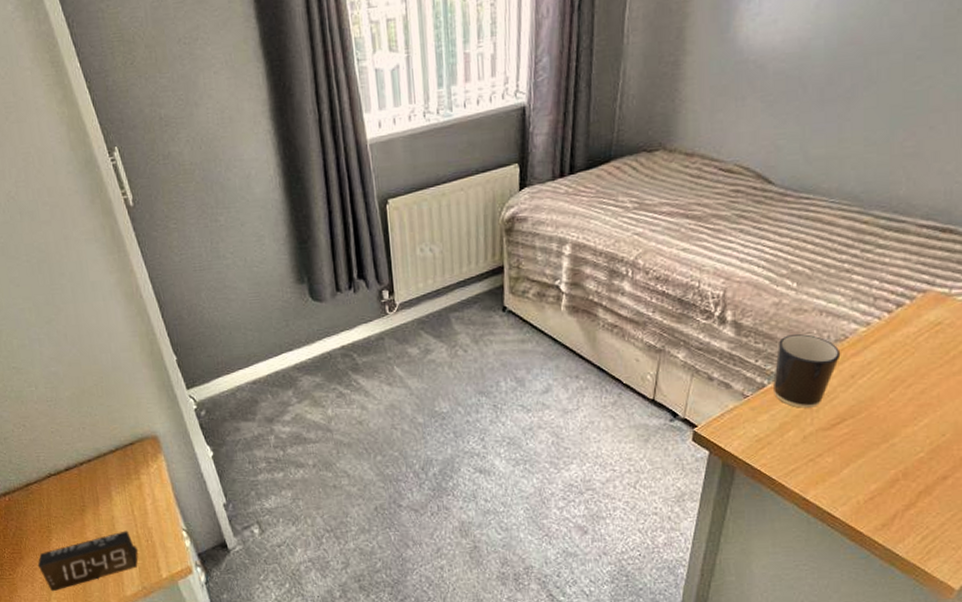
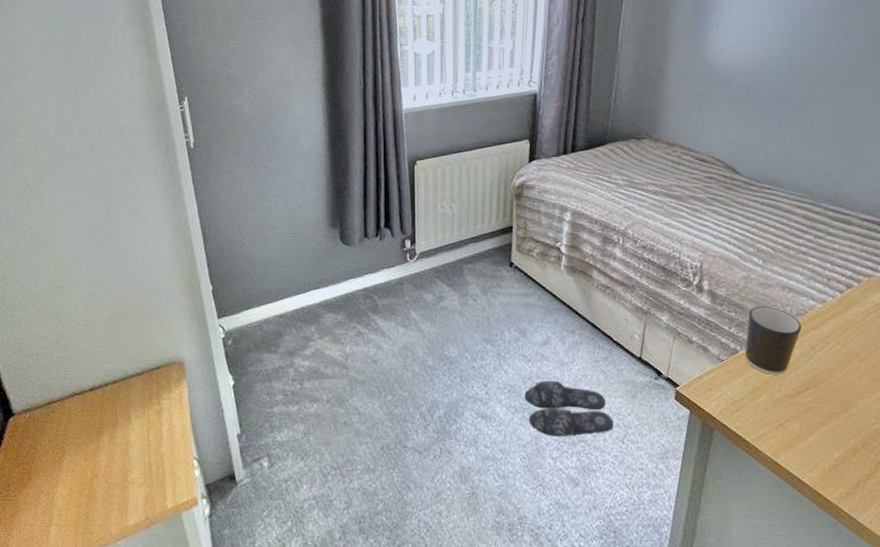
alarm clock: present [37,530,138,592] -> none [44,456,147,517]
slippers: none [525,429,624,487] -> present [524,380,614,437]

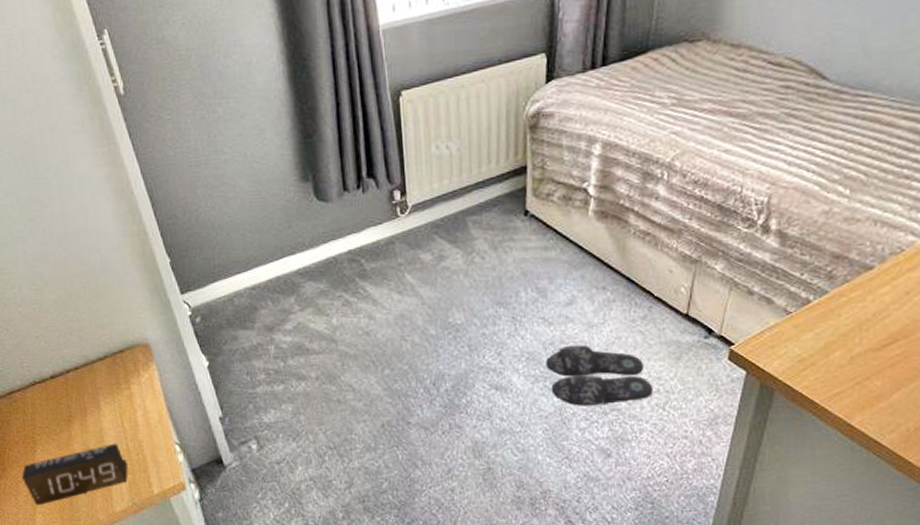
alarm clock: none [44,456,147,517] -> present [21,443,128,506]
mug: present [744,307,802,375] -> none [818,246,896,327]

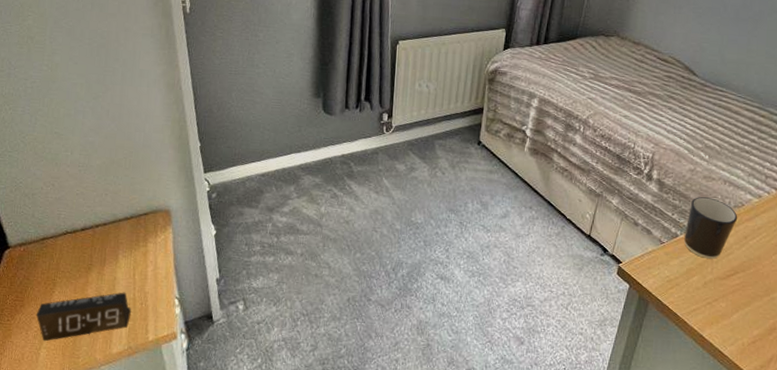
slippers: present [546,344,653,406] -> none [481,249,560,301]
mug: none [818,246,896,327] -> present [683,197,738,259]

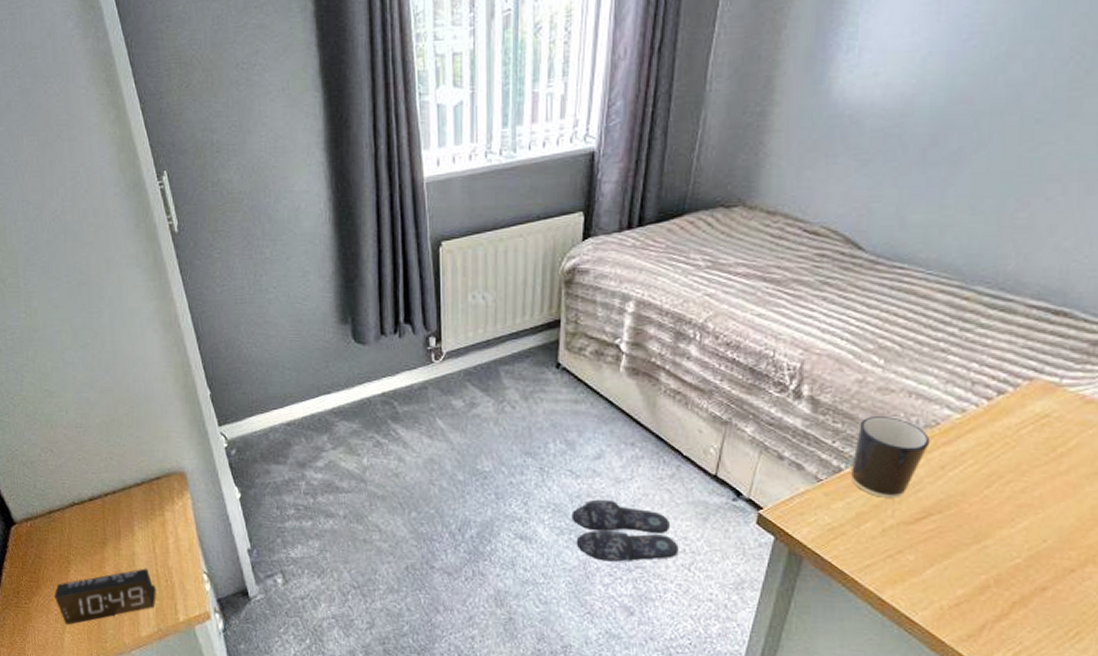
slippers: none [481,249,560,301] -> present [571,499,679,562]

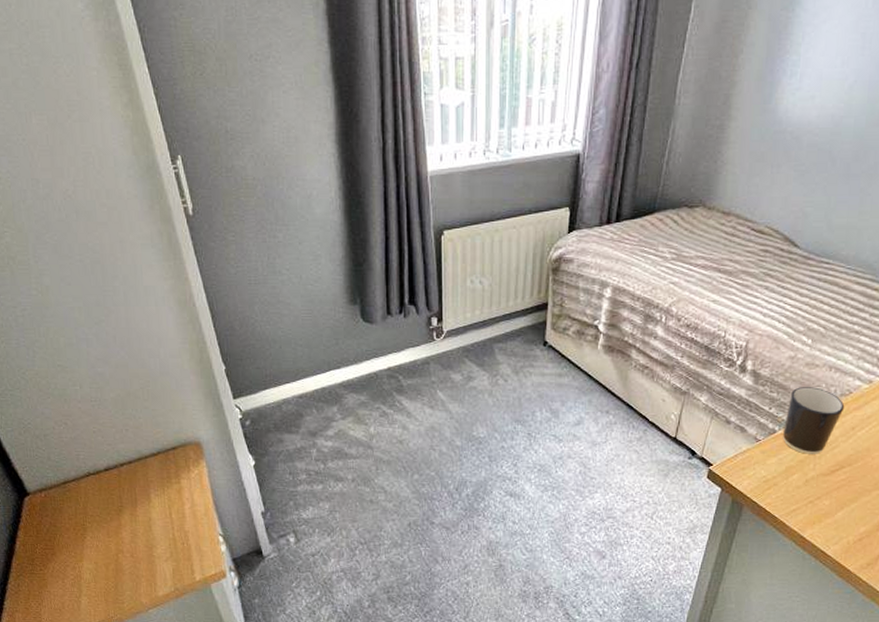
alarm clock: present [53,568,156,625] -> none [69,533,173,589]
slippers: present [571,499,679,562] -> none [554,460,644,513]

